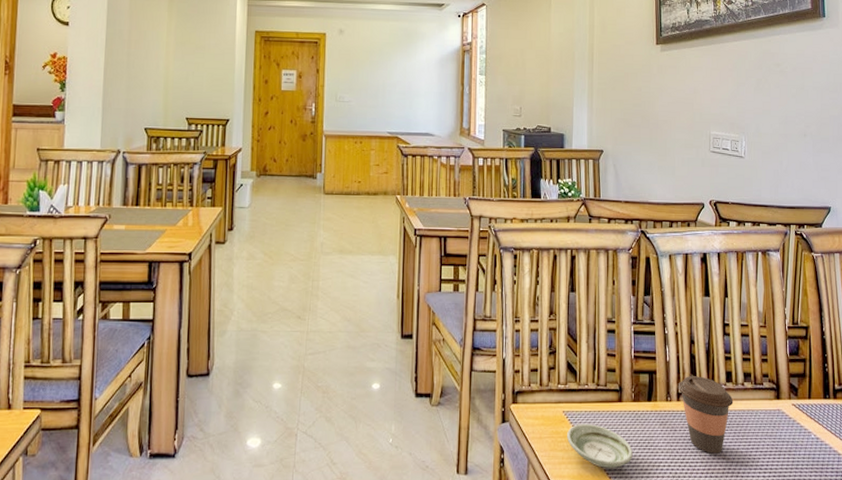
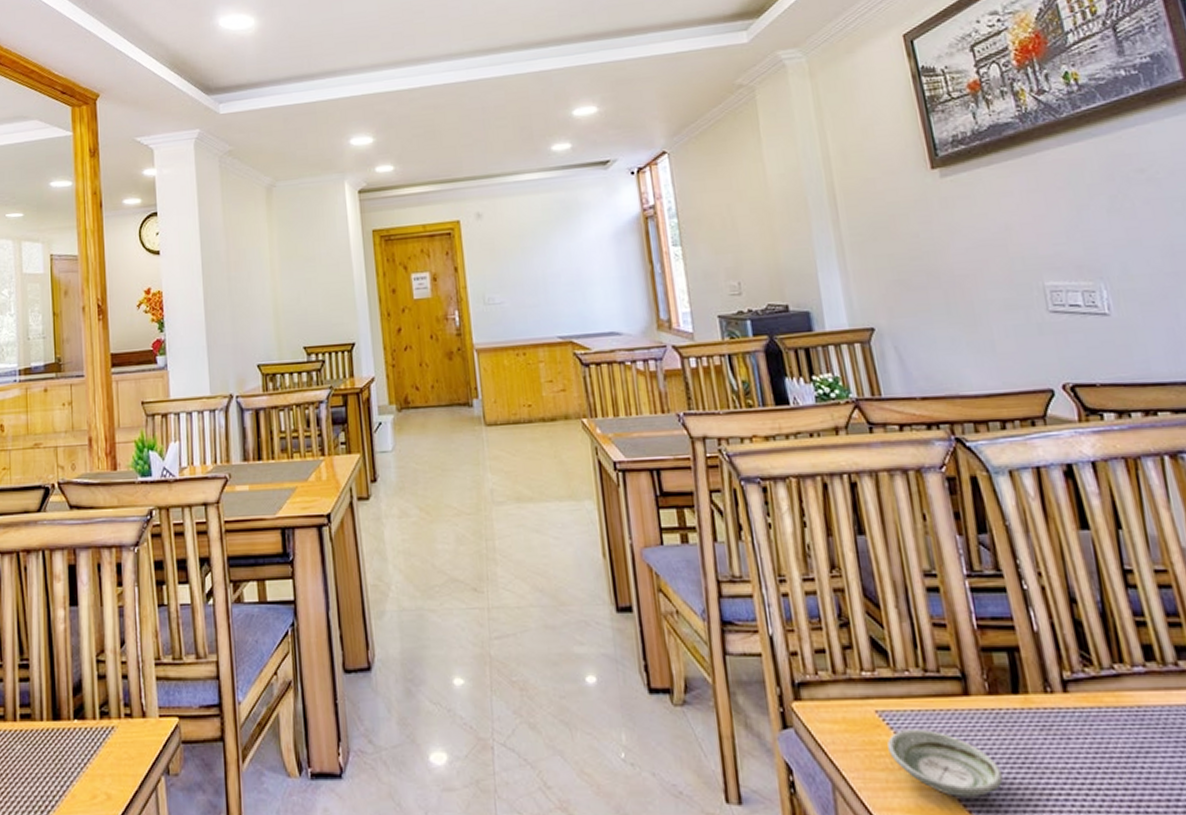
coffee cup: present [678,376,734,454] -> none [1059,653,1165,775]

